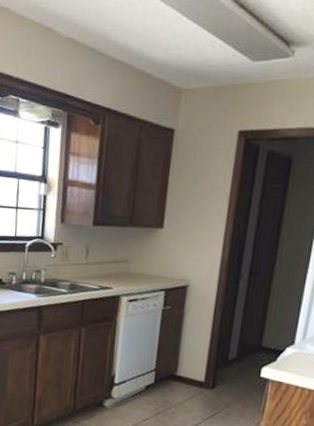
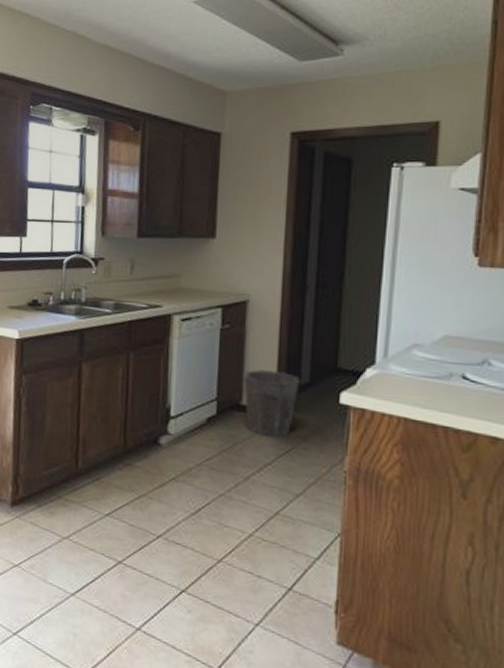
waste bin: none [179,346,229,404] -> present [243,369,300,438]

